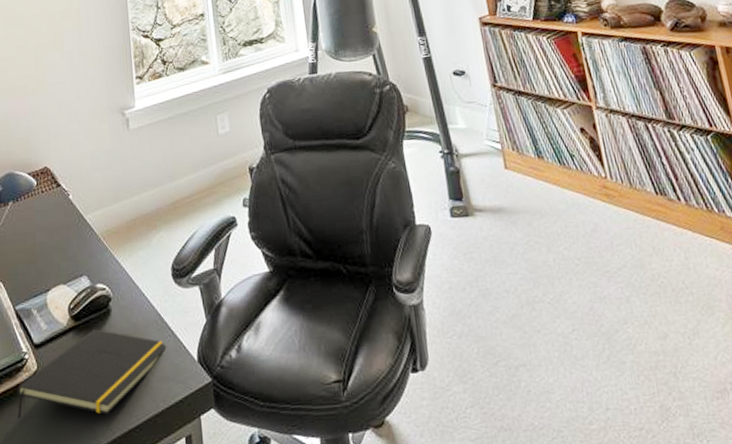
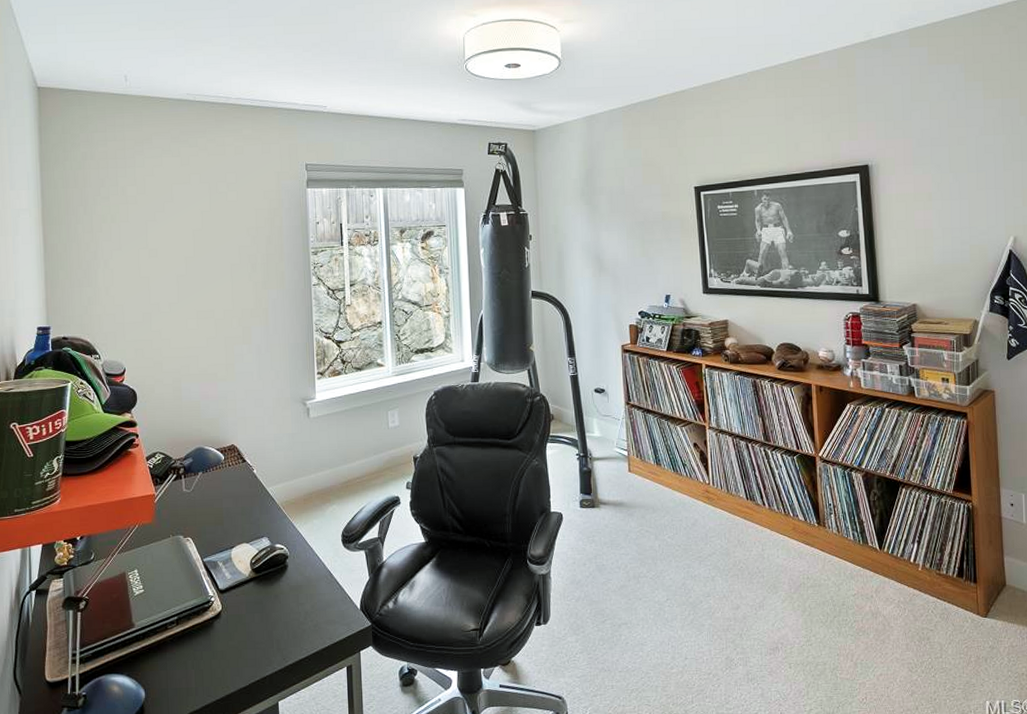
notepad: present [17,329,167,419] -> none [203,580,335,648]

